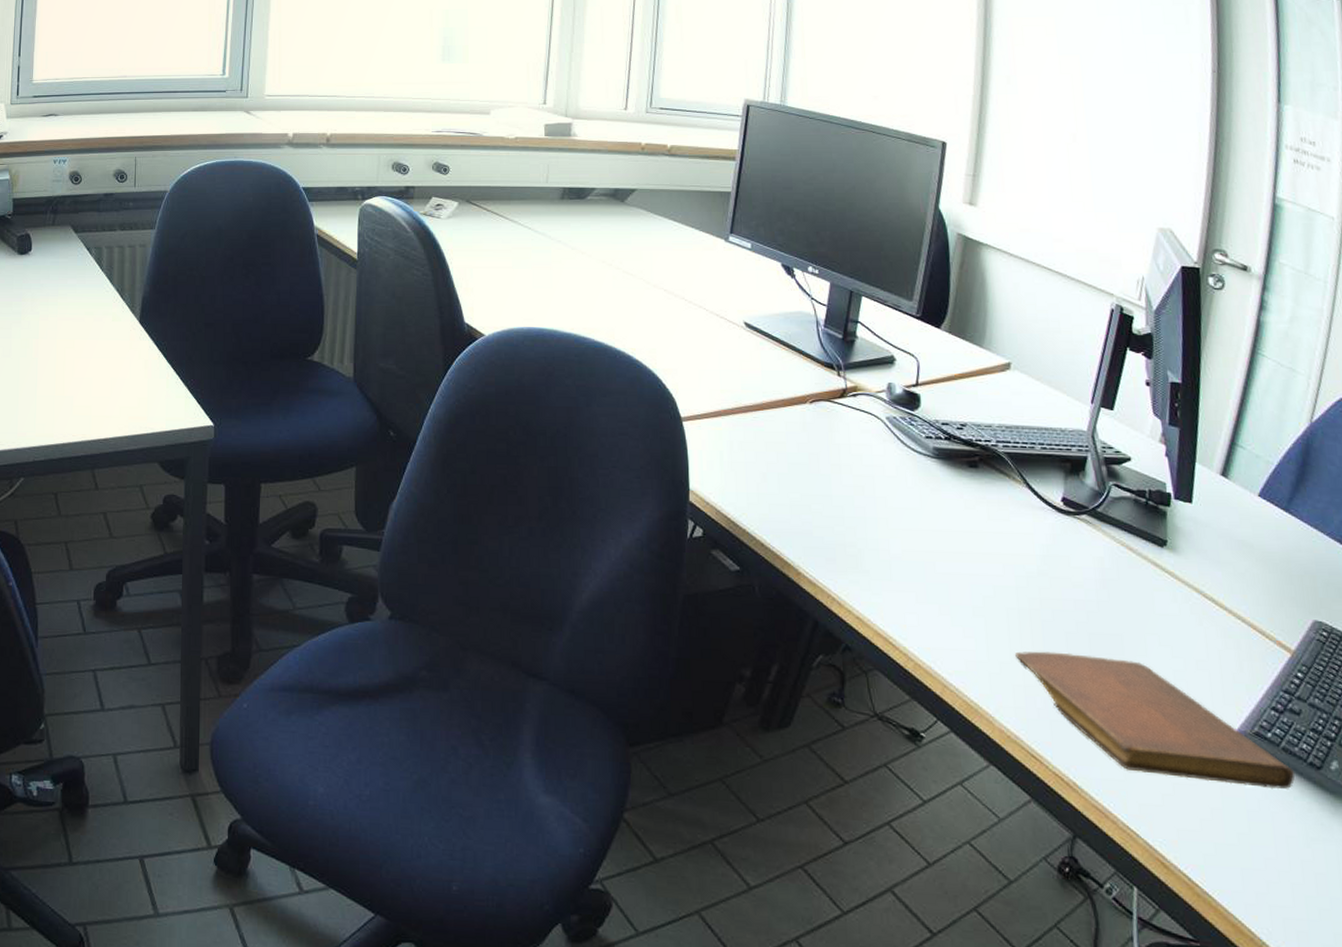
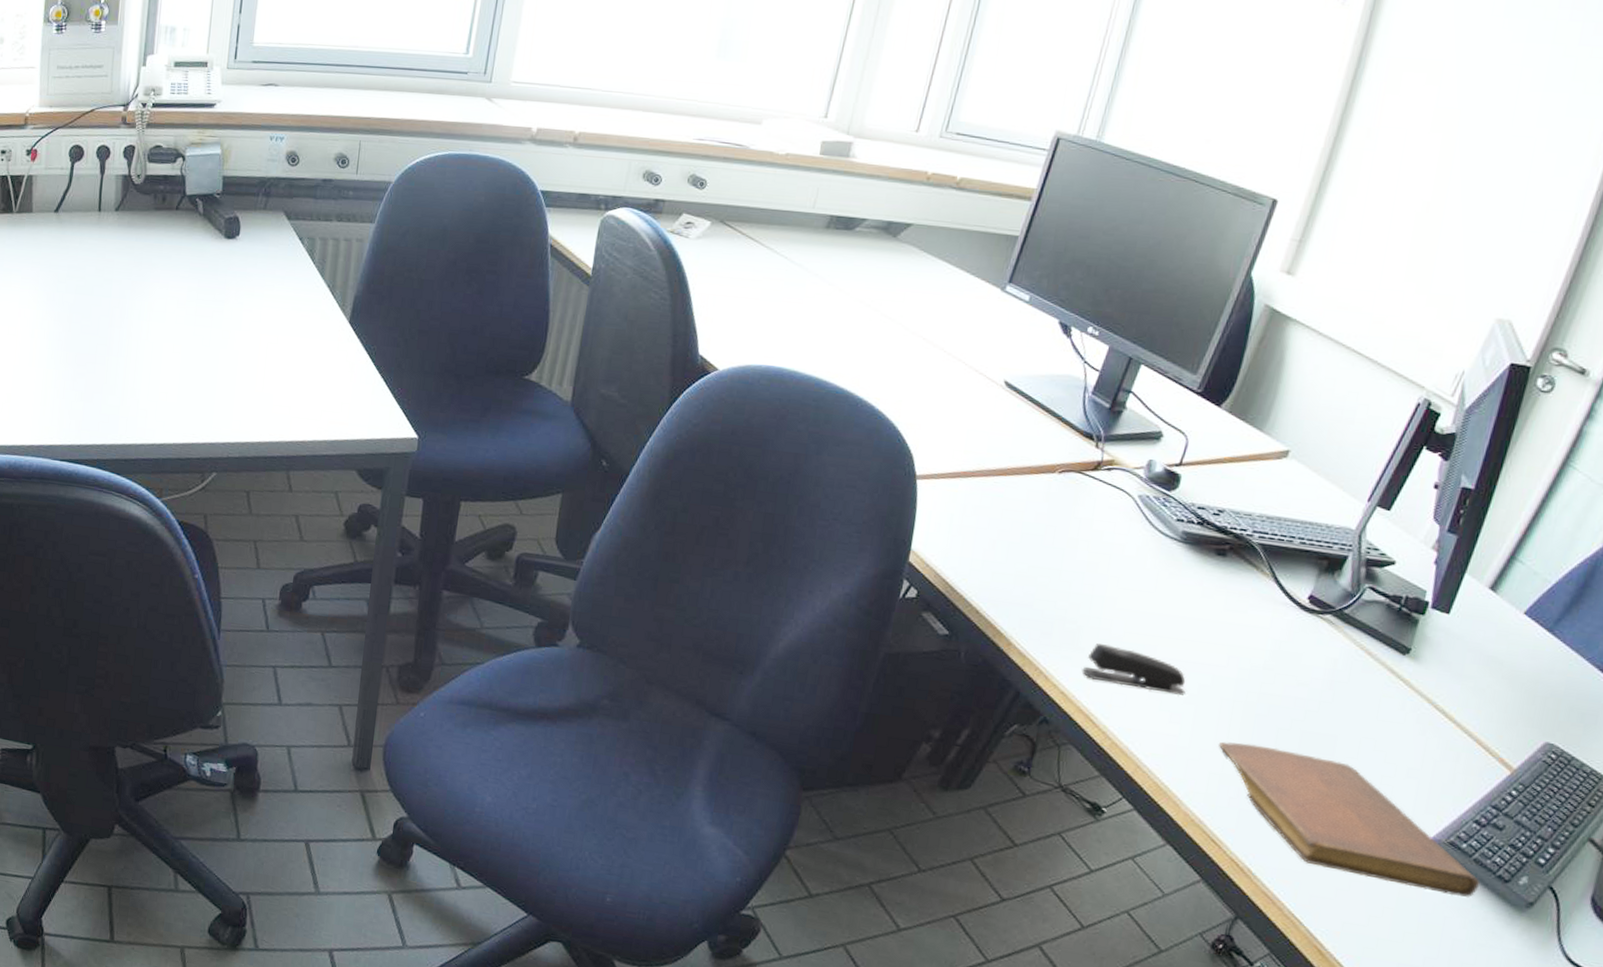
stapler: none [871,565,972,609] -> present [1081,643,1186,696]

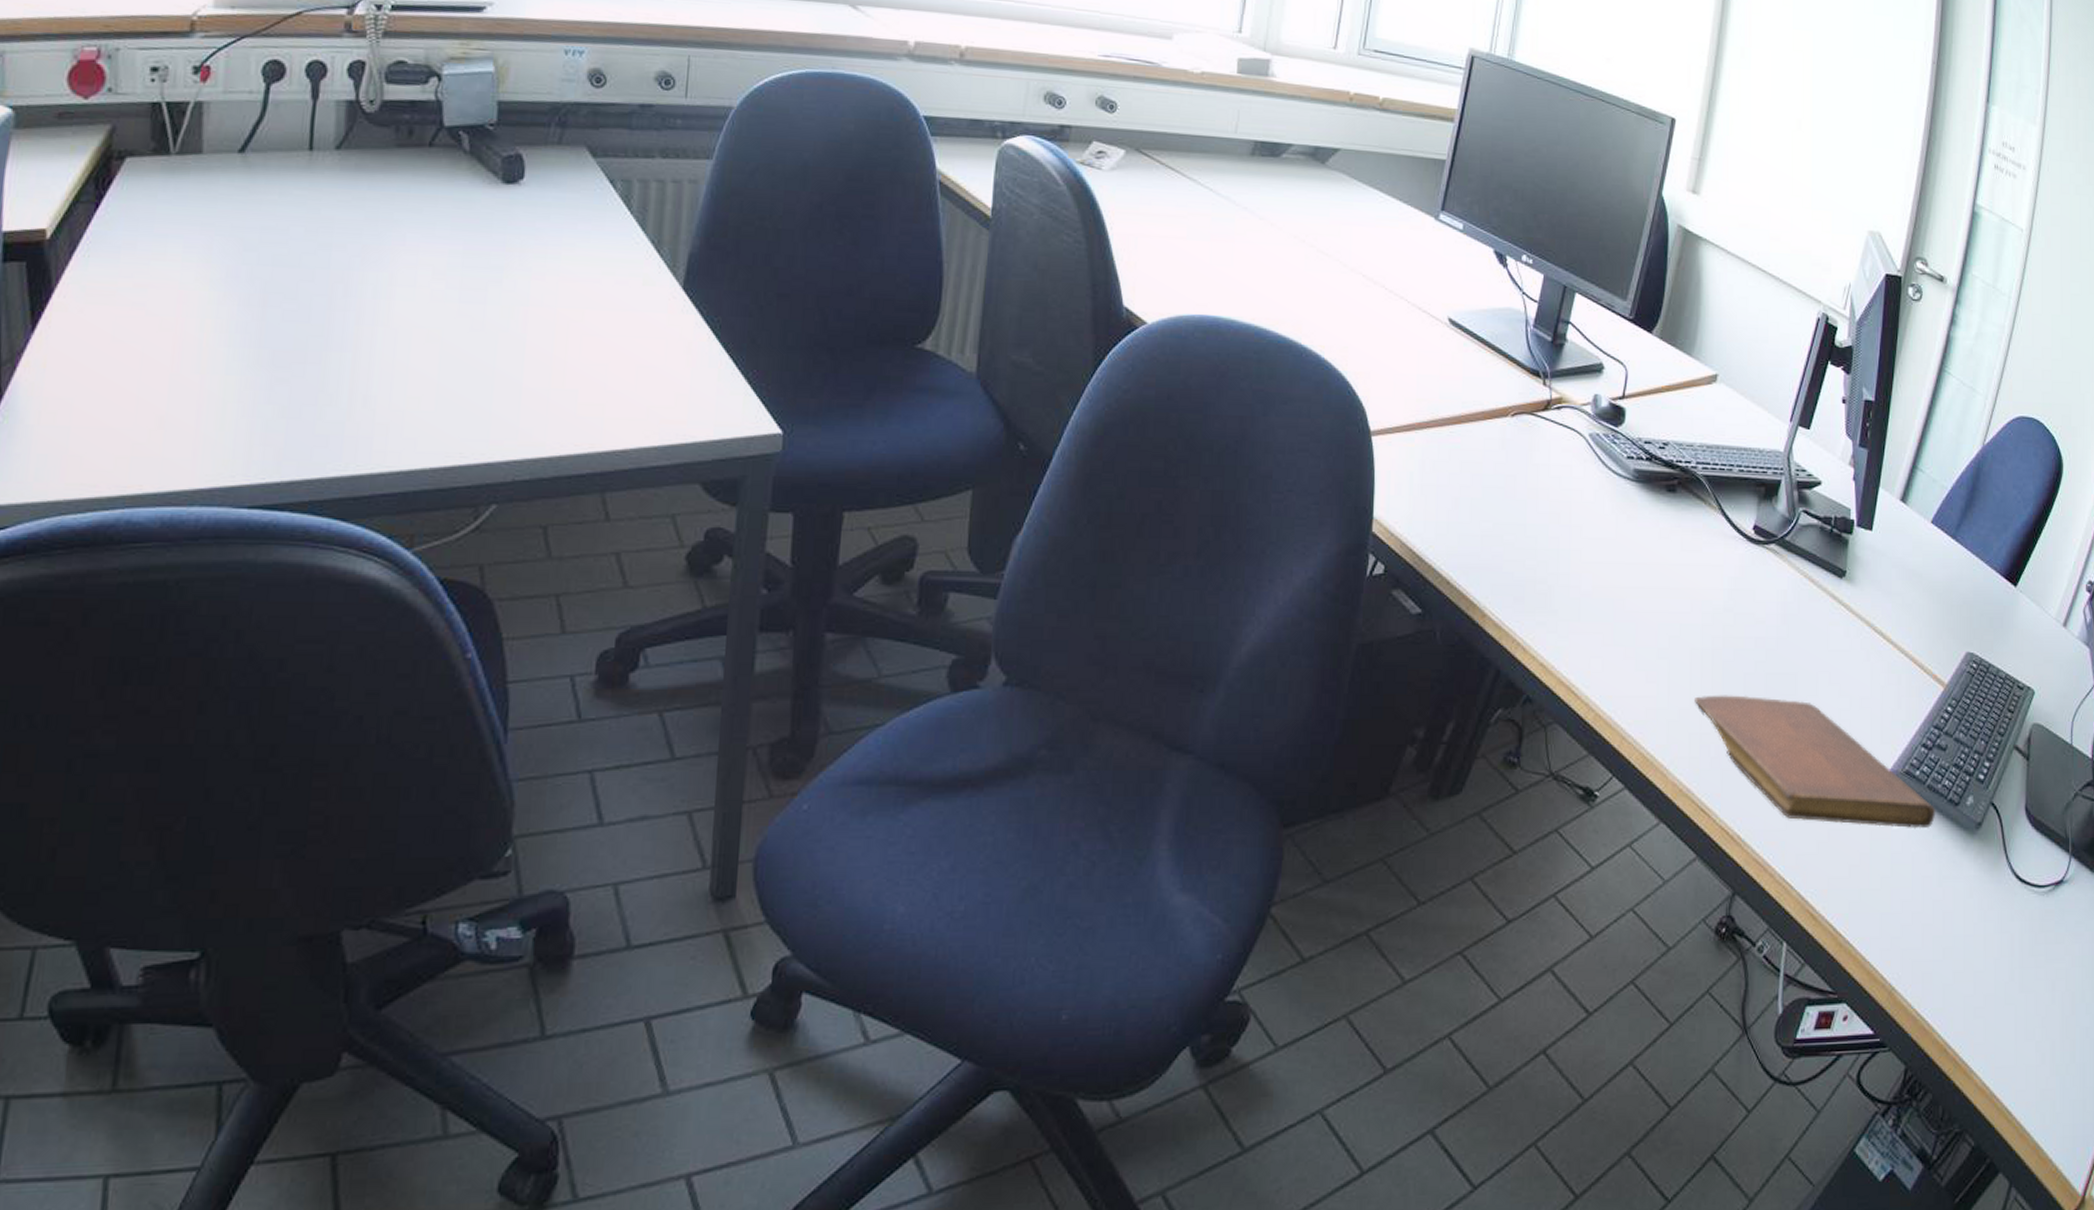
stapler: present [1081,643,1186,696] -> none [1558,603,1657,650]

